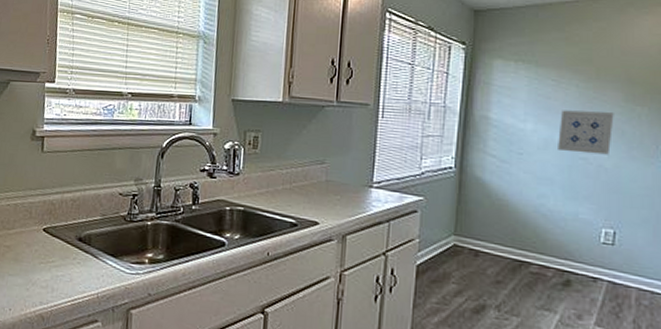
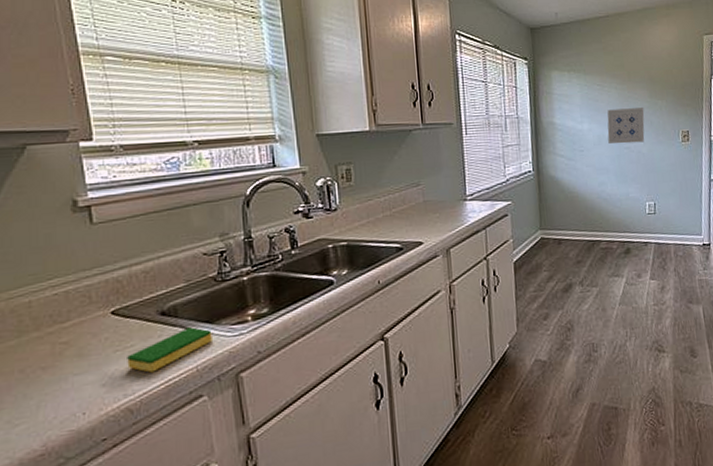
dish sponge: none [47,256,115,289] -> present [127,327,212,373]

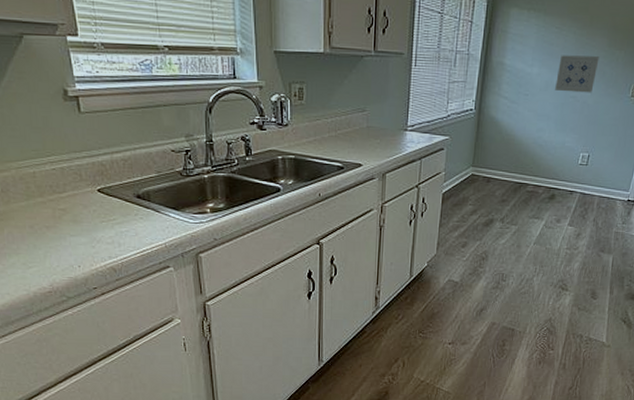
dish sponge: present [127,327,212,373] -> none [111,211,178,243]

